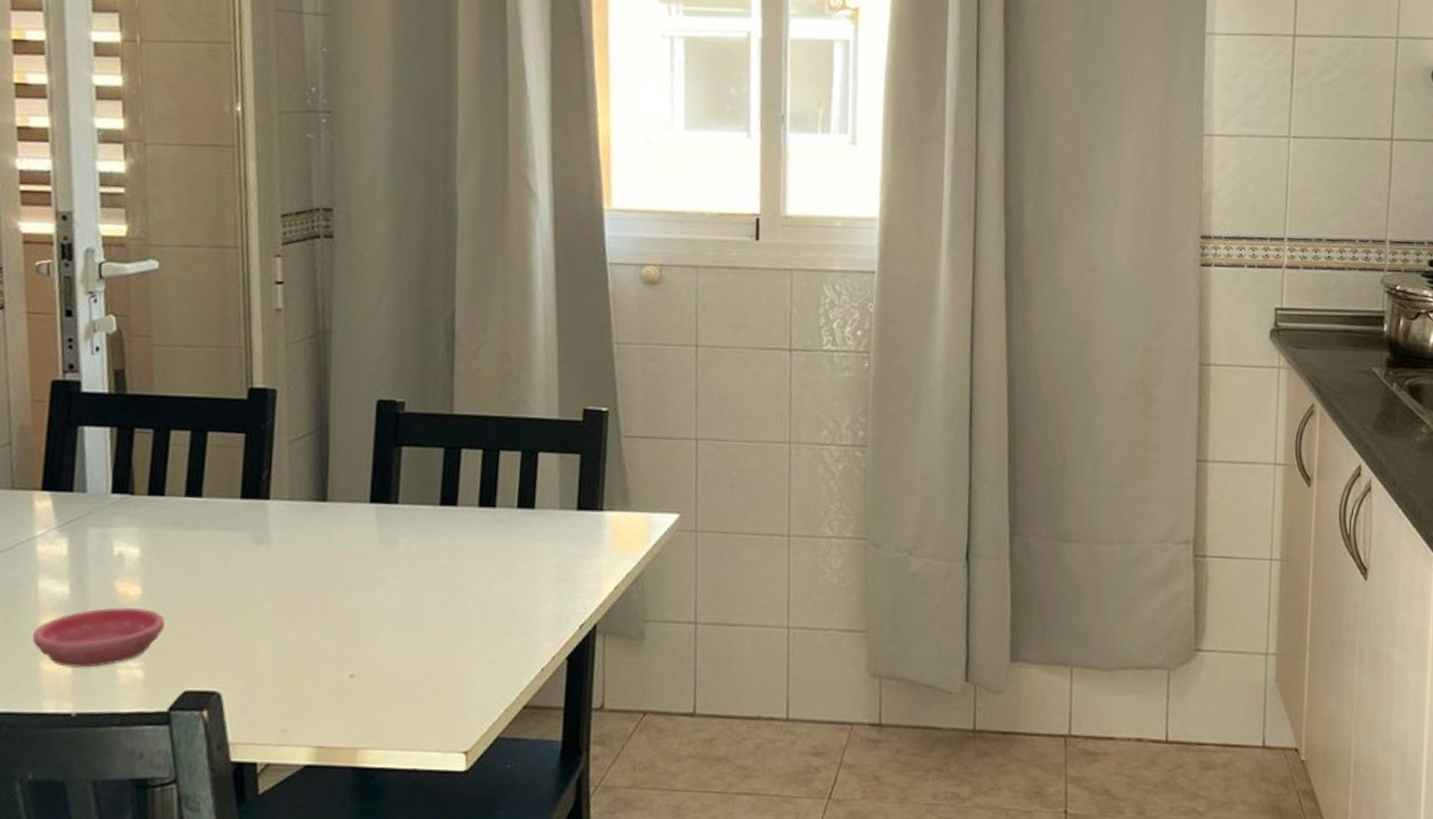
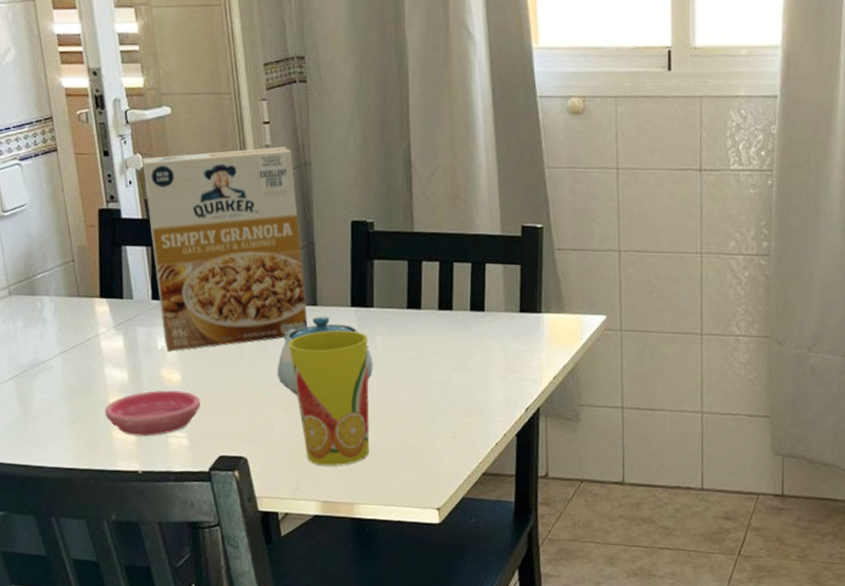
cereal box: none [115,311,314,558] -> present [142,147,308,352]
teapot: none [269,514,394,613] -> present [277,316,373,396]
cup: none [287,531,390,701] -> present [289,330,370,466]

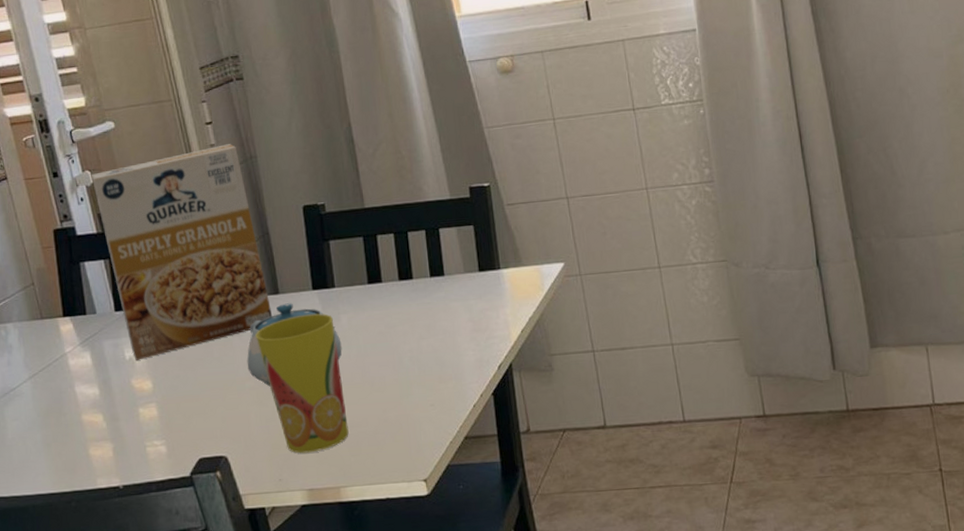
saucer: present [105,390,201,436] -> none [79,398,175,451]

